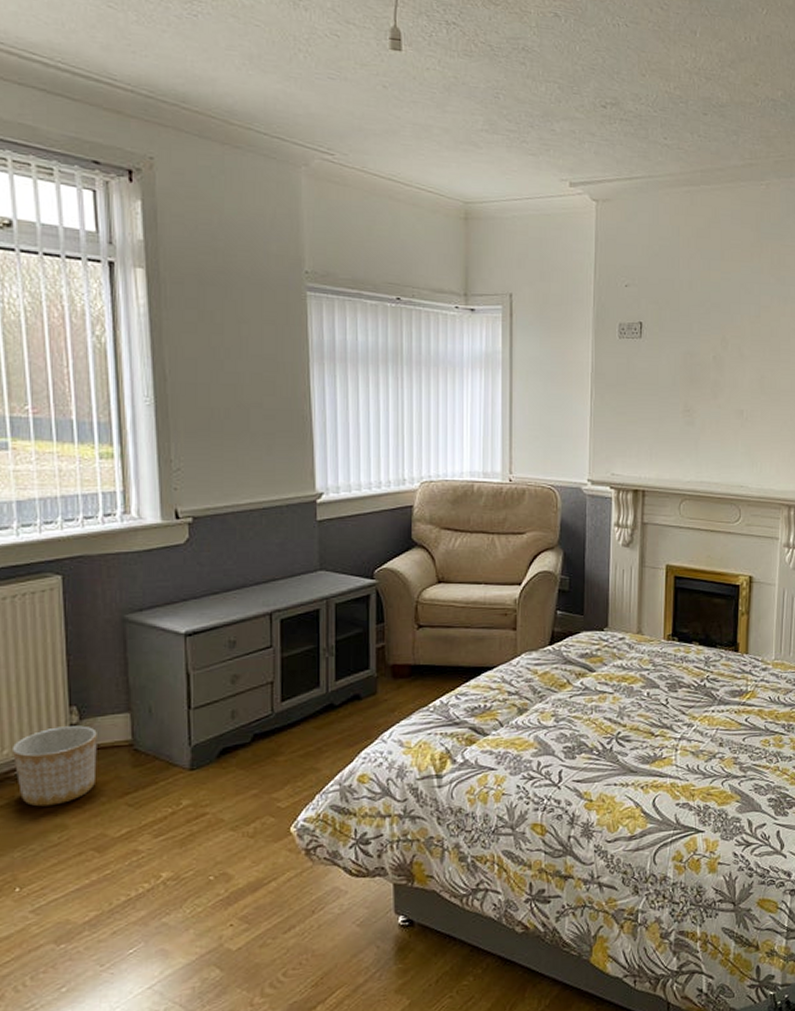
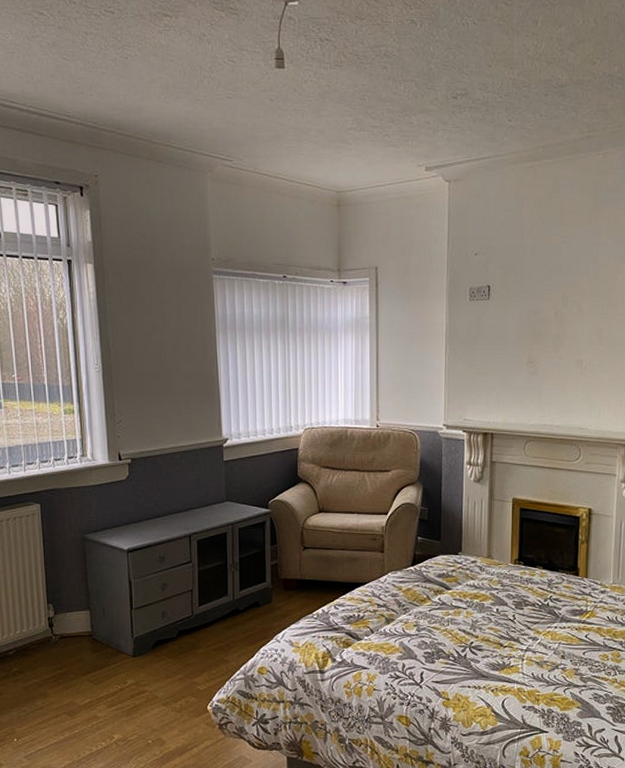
planter: present [13,725,97,807] -> none [10,619,67,679]

